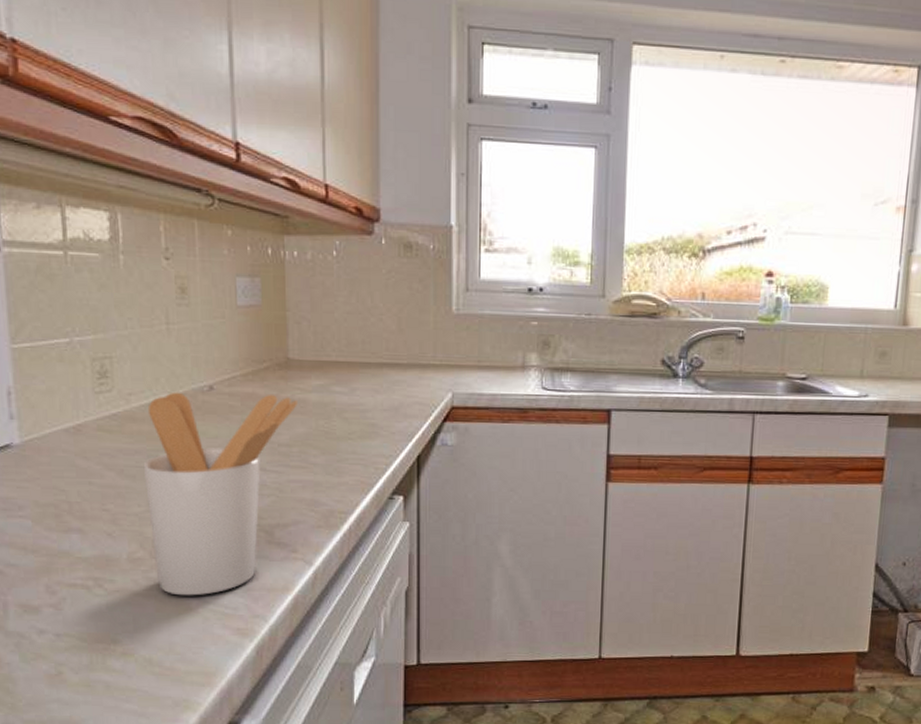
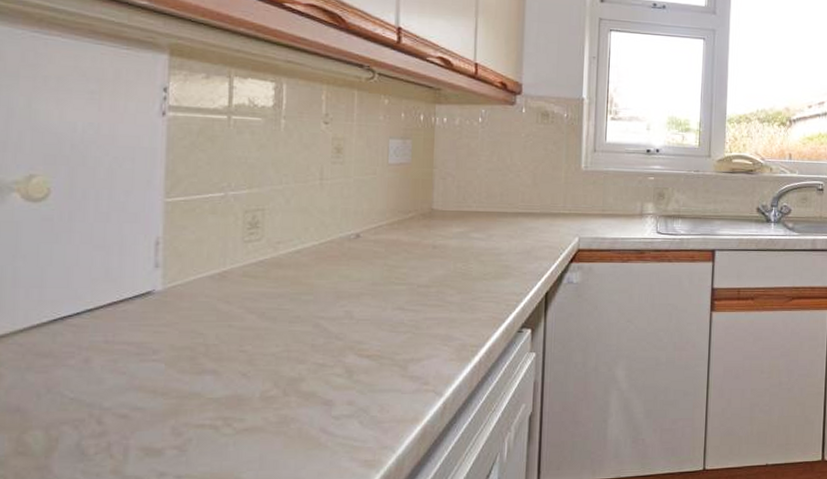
utensil holder: present [143,392,297,596] -> none [284,240,438,431]

